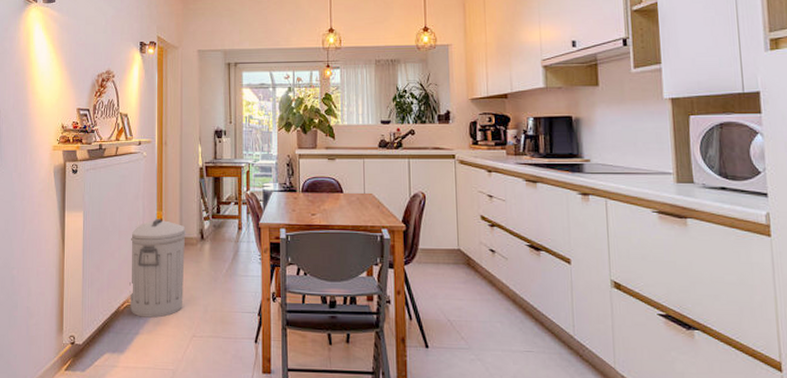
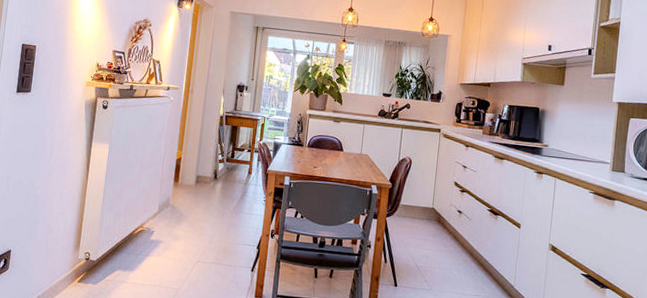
trash can: present [129,219,186,318] -> none [143,157,202,243]

